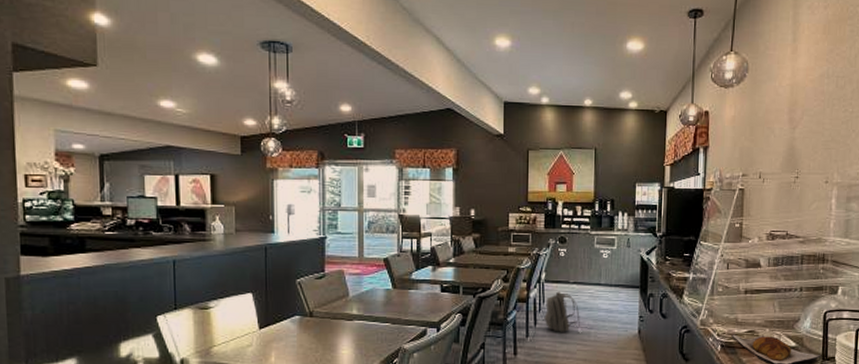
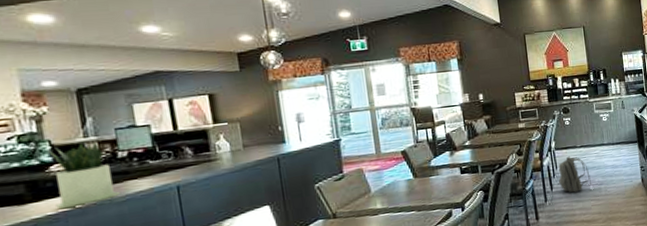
planter: none [71,206,124,266] -> present [48,142,120,209]

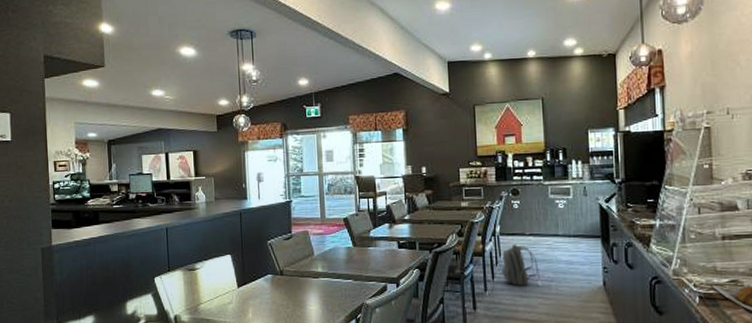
planter: present [48,142,120,209] -> none [88,184,128,236]

